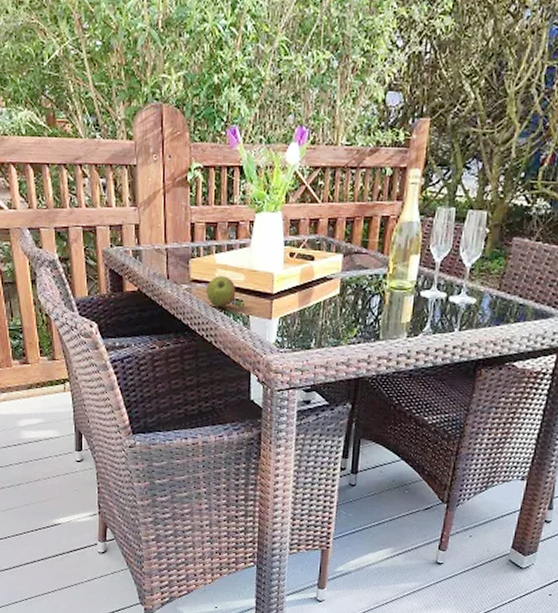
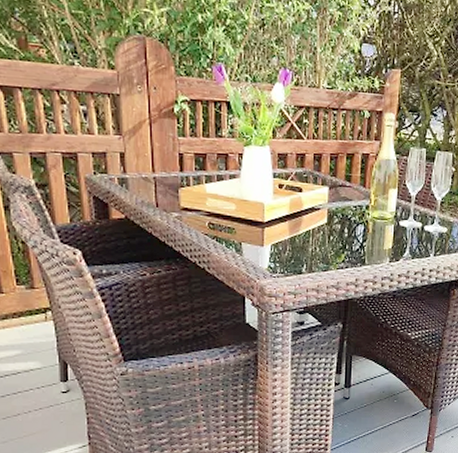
apple: present [206,276,236,307] -> none [197,205,228,234]

